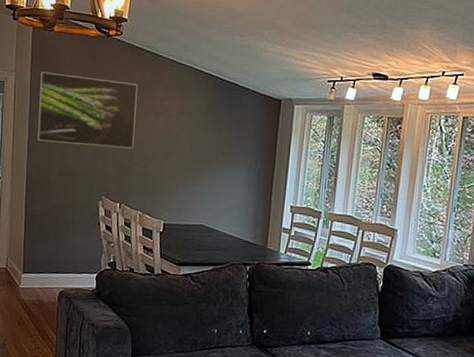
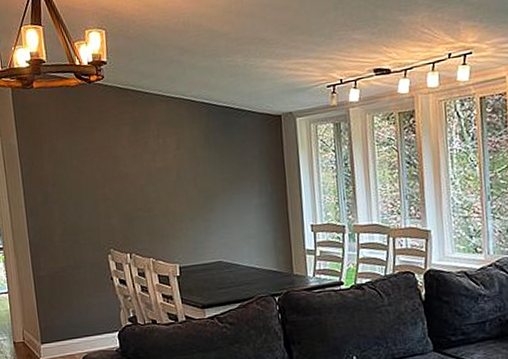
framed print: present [37,72,138,149] -> none [26,126,135,204]

